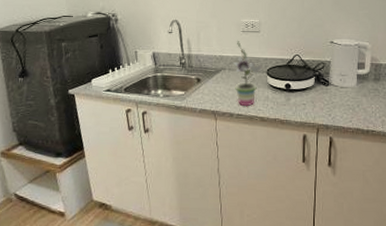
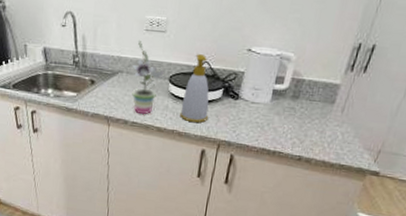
soap bottle: none [280,49,304,109] -> present [180,54,209,123]

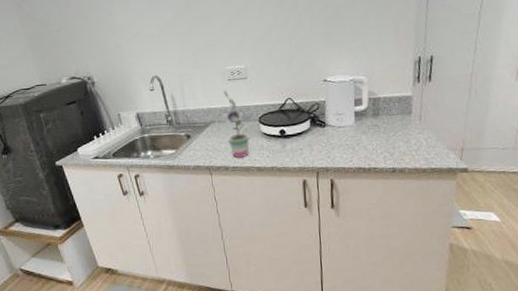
soap bottle: present [180,54,209,123] -> none [275,92,302,156]

